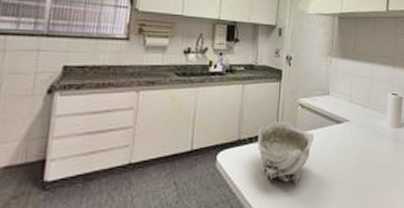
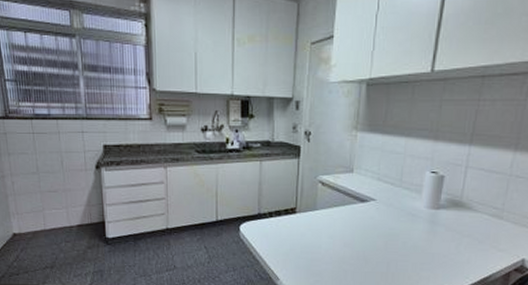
bowl: present [257,120,314,184] -> none [277,197,335,257]

